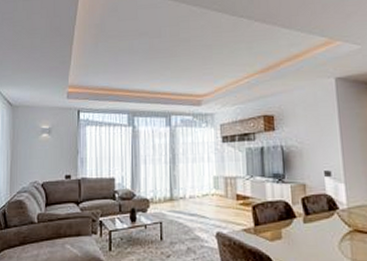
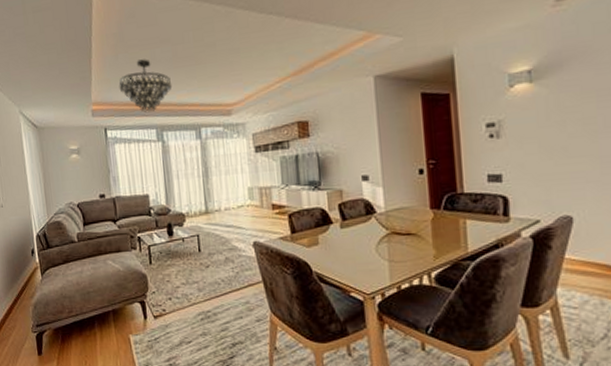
chandelier: none [96,49,147,98] -> present [119,59,173,113]

